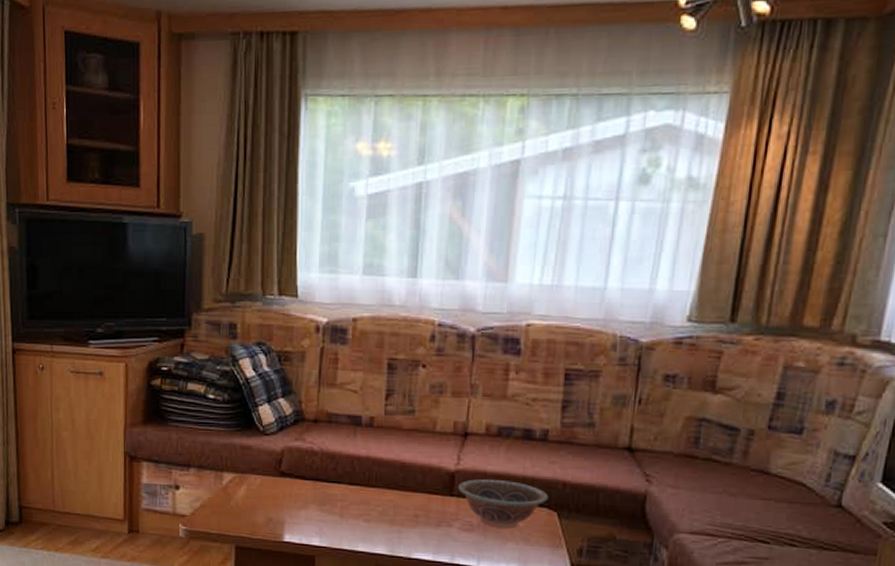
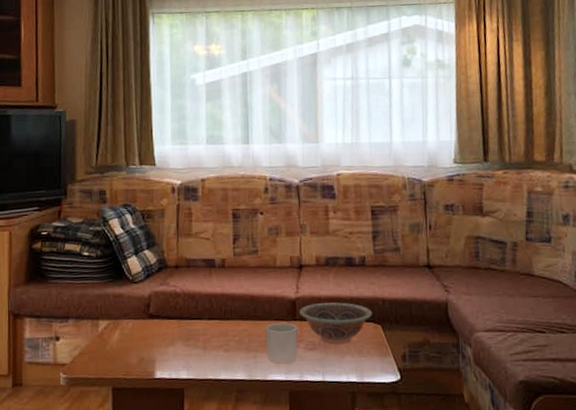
mug: none [414,496,455,544] -> present [265,322,299,365]

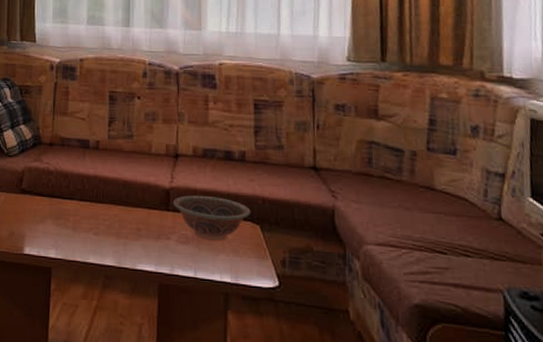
mug: present [265,322,299,365] -> none [137,211,171,256]

